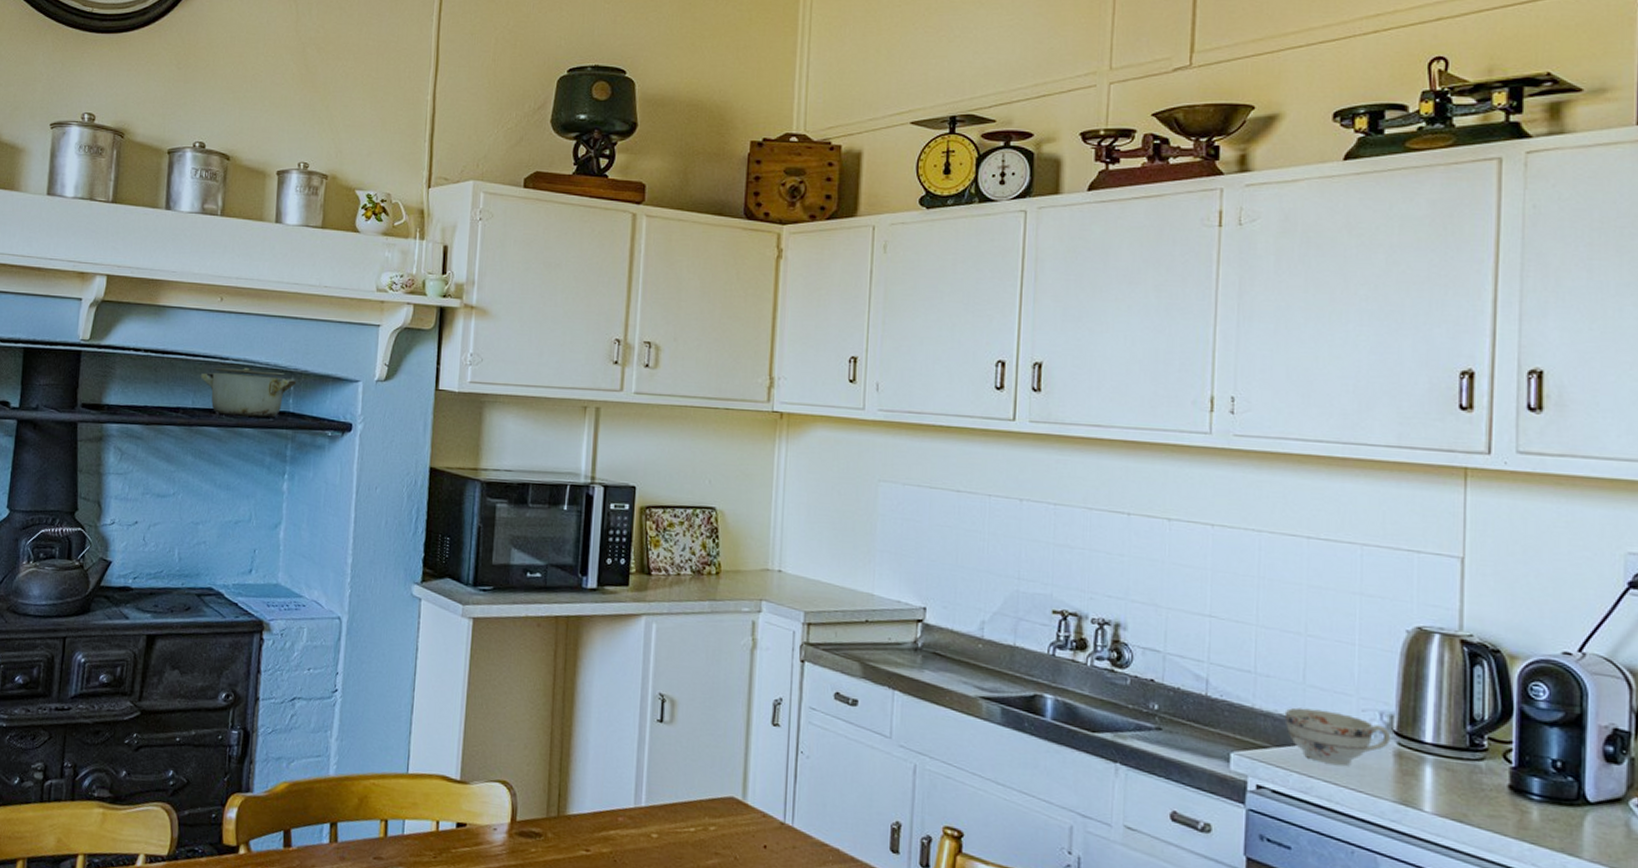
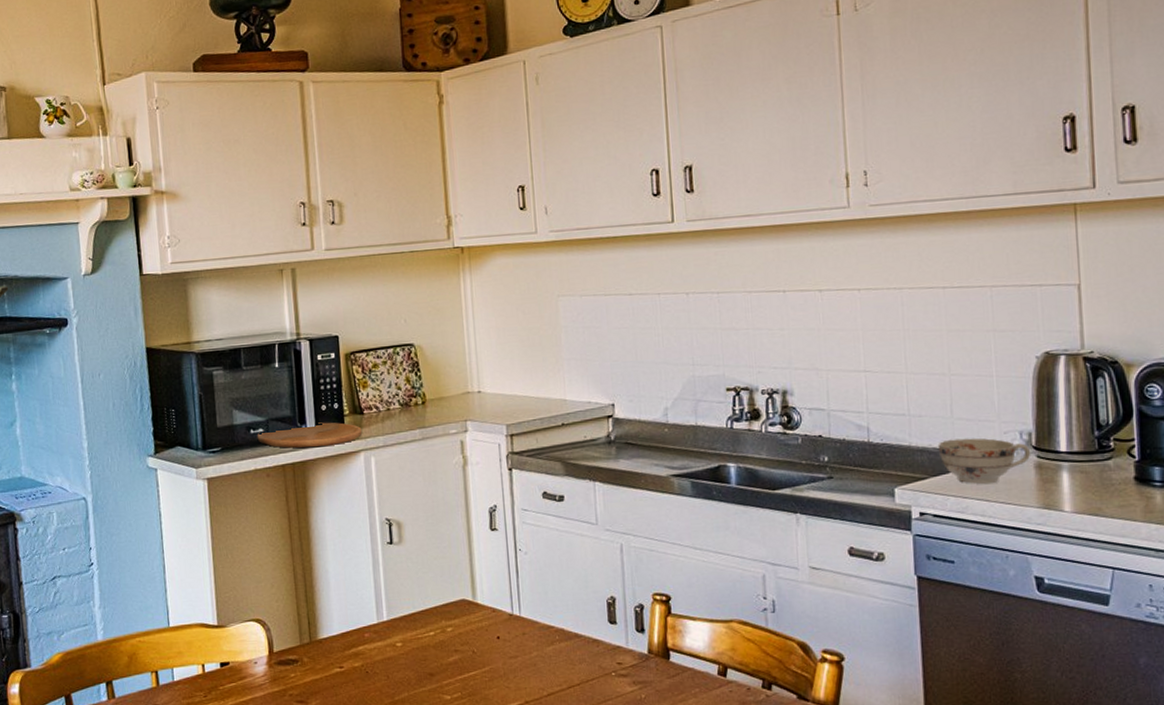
cutting board: none [533,575,647,604] -> present [257,422,363,449]

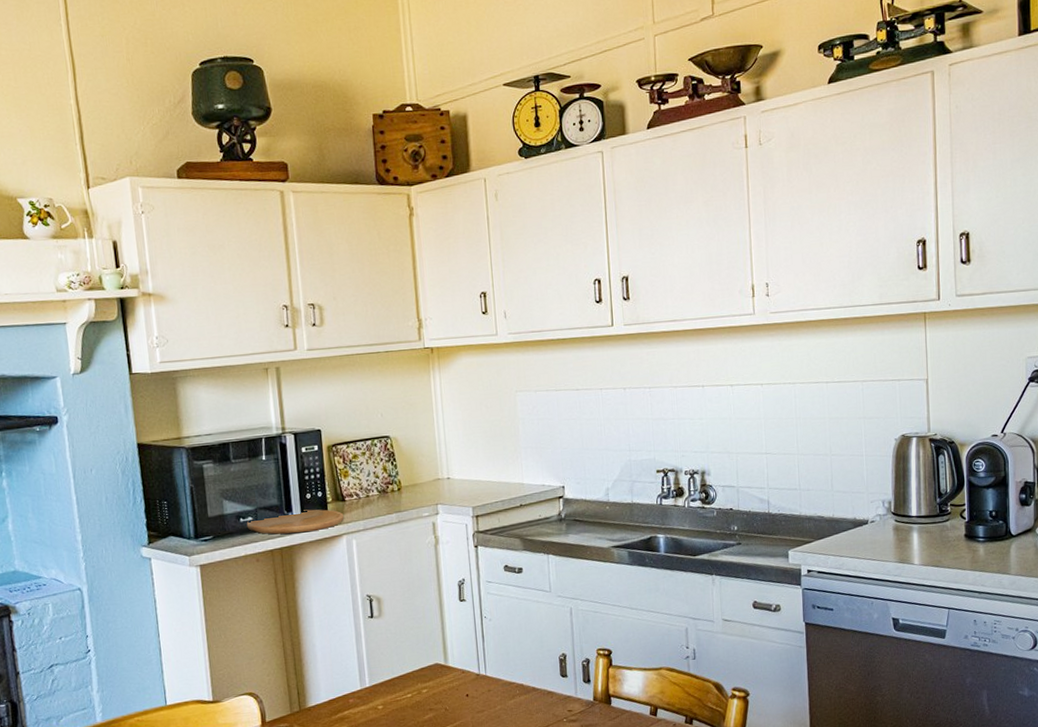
teacup: present [937,438,1031,484] -> none [821,507,891,545]

